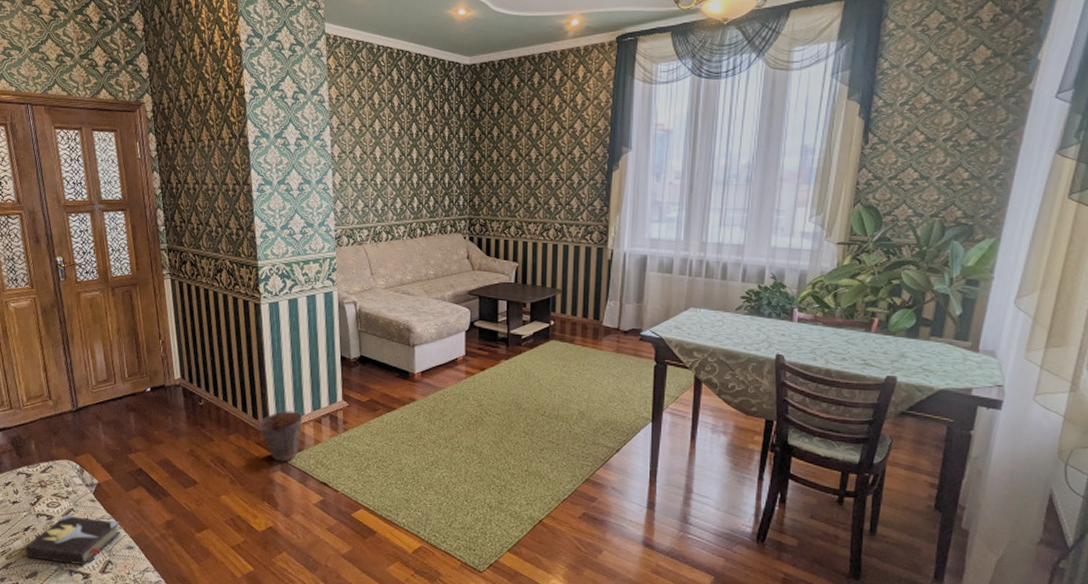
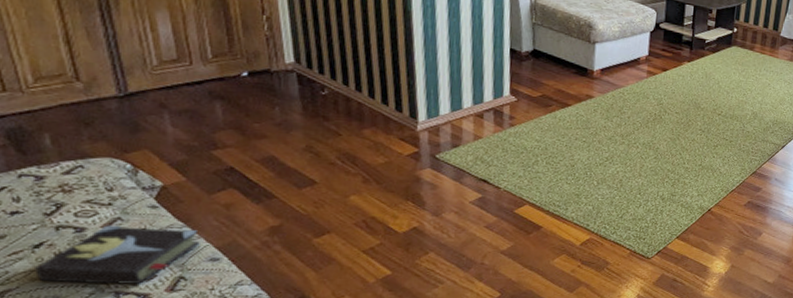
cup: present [258,410,303,462] -> none [402,103,461,159]

